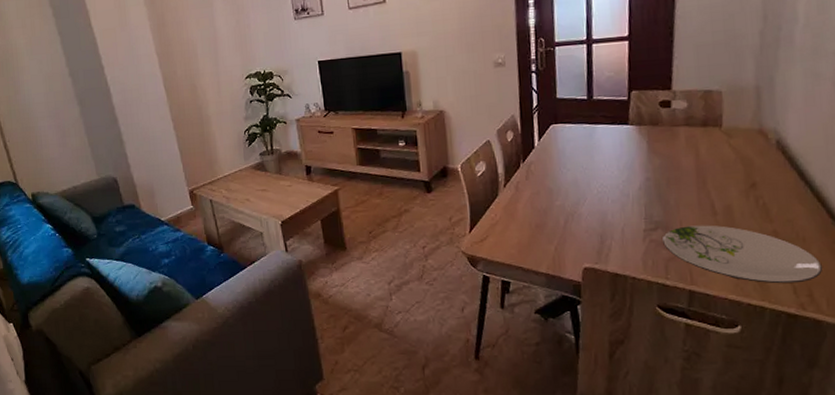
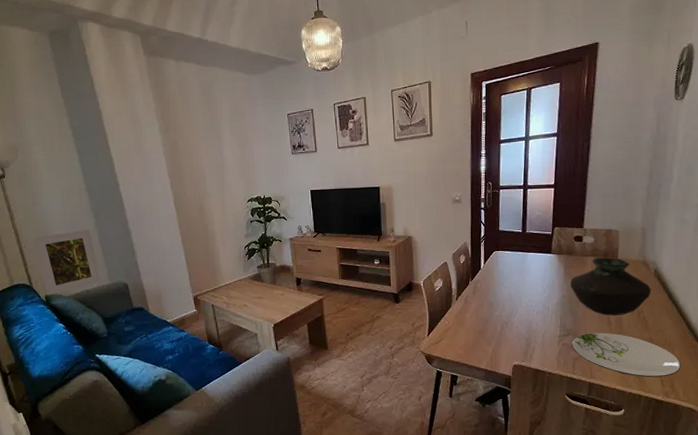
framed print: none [16,118,89,193] -> present [32,229,102,295]
vase: none [657,126,774,203] -> present [570,257,652,316]

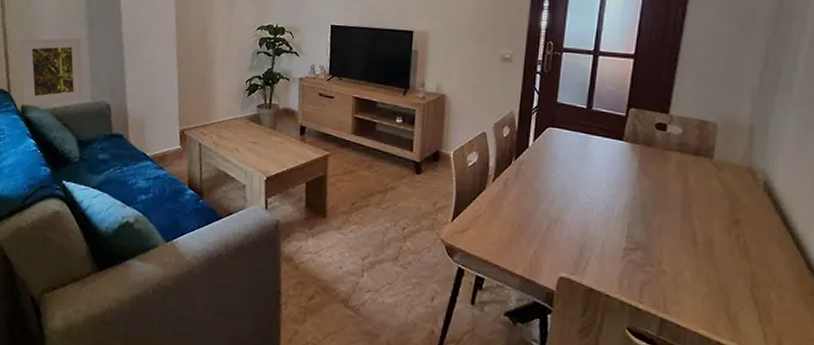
vase: present [570,257,652,316] -> none [645,153,758,235]
plate: present [572,332,681,378] -> none [641,251,794,329]

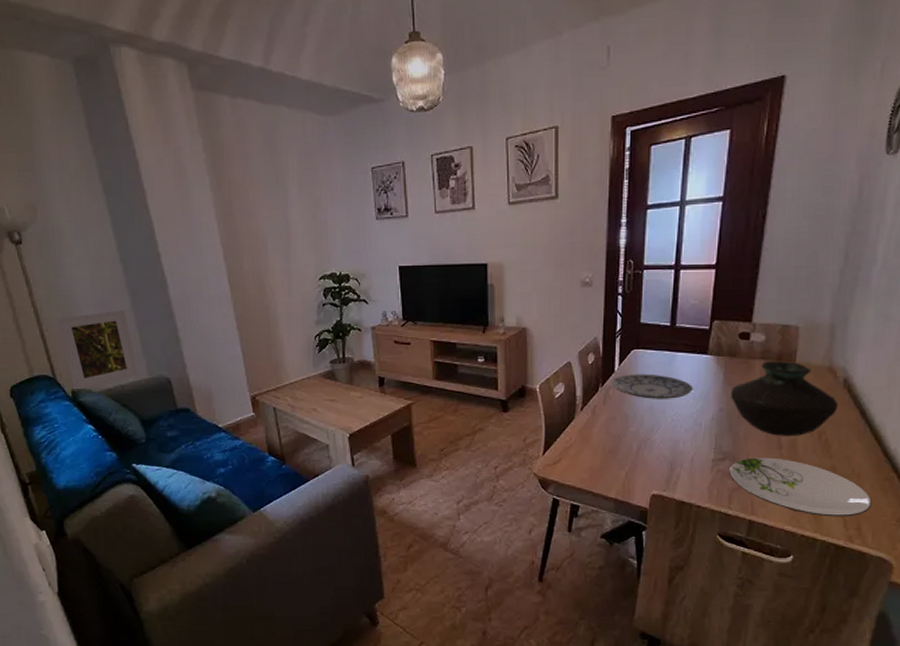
plate: none [524,151,608,181] -> present [611,374,694,399]
plate: none [641,251,794,329] -> present [729,457,872,517]
vase: none [645,153,758,235] -> present [731,360,839,436]

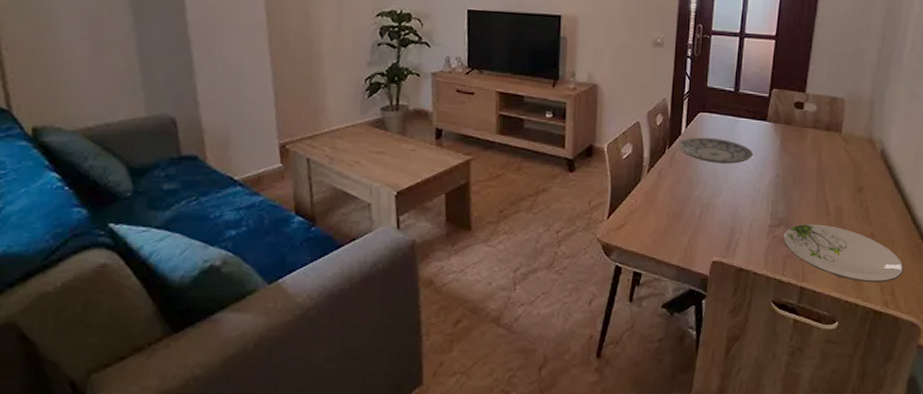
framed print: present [56,310,139,390] -> none [22,31,134,127]
vase: present [731,360,839,436] -> none [786,130,877,203]

